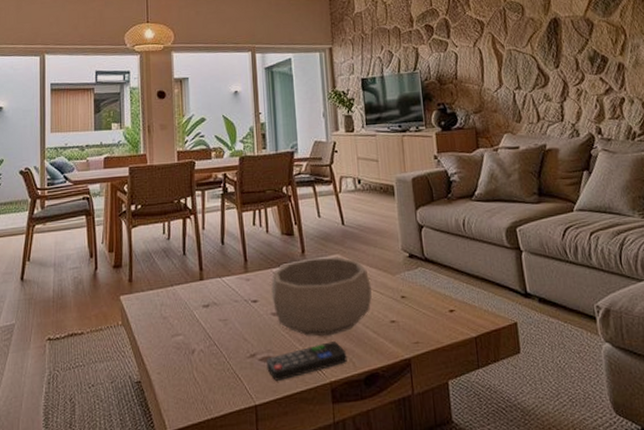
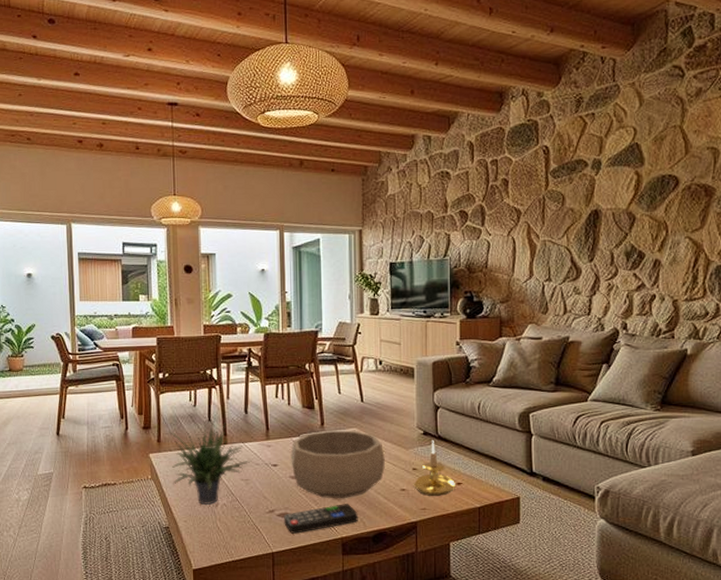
potted plant: none [141,249,230,352] -> present [169,417,252,505]
candle holder: none [403,263,448,327] -> present [413,440,455,496]

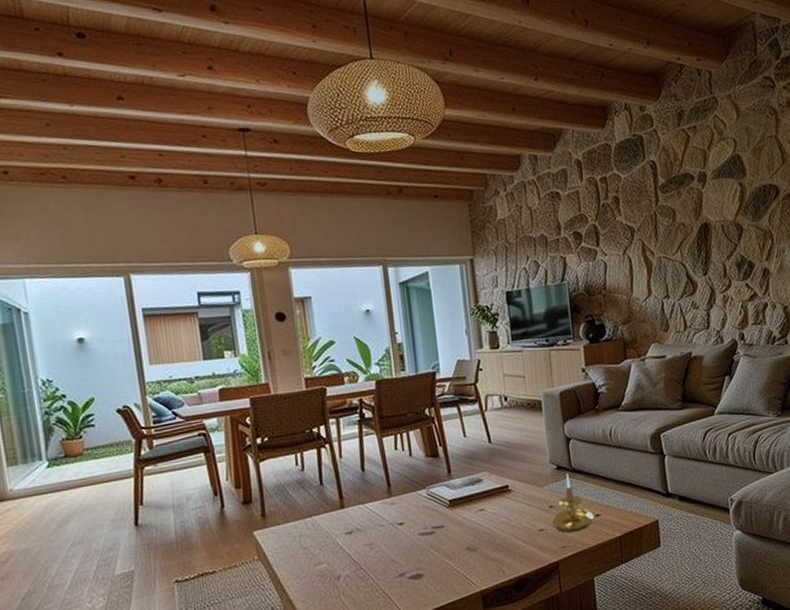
potted plant: present [169,417,252,505] -> none [274,477,375,580]
remote control: present [284,504,358,534] -> none [416,554,497,595]
decorative bowl: present [291,430,385,498] -> none [417,474,521,552]

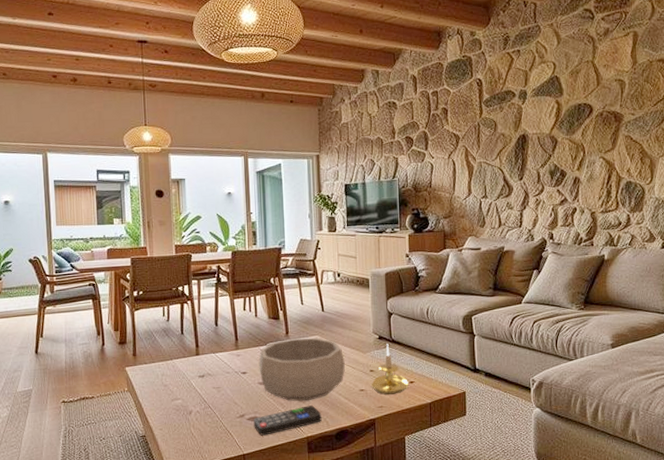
remote control: none [416,554,497,595] -> present [253,405,322,436]
decorative bowl: none [417,474,521,552] -> present [258,337,345,401]

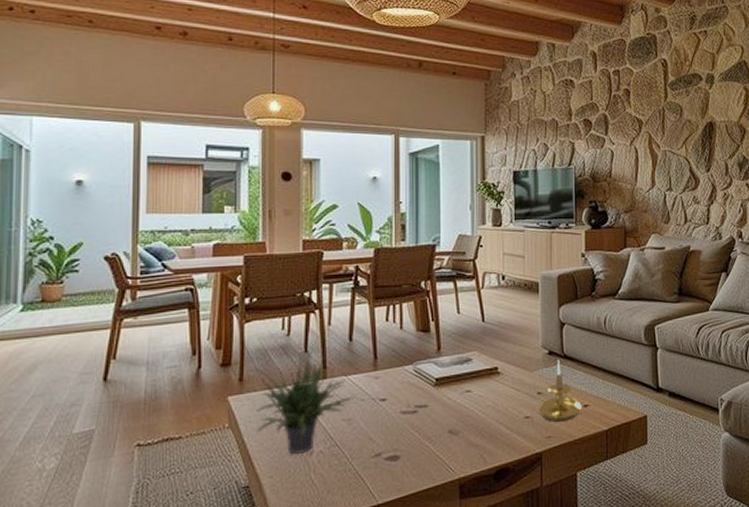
potted plant: none [144,329,223,413] -> present [254,346,356,454]
remote control: present [253,405,322,436] -> none [392,438,478,479]
decorative bowl: present [258,337,345,401] -> none [402,354,508,434]

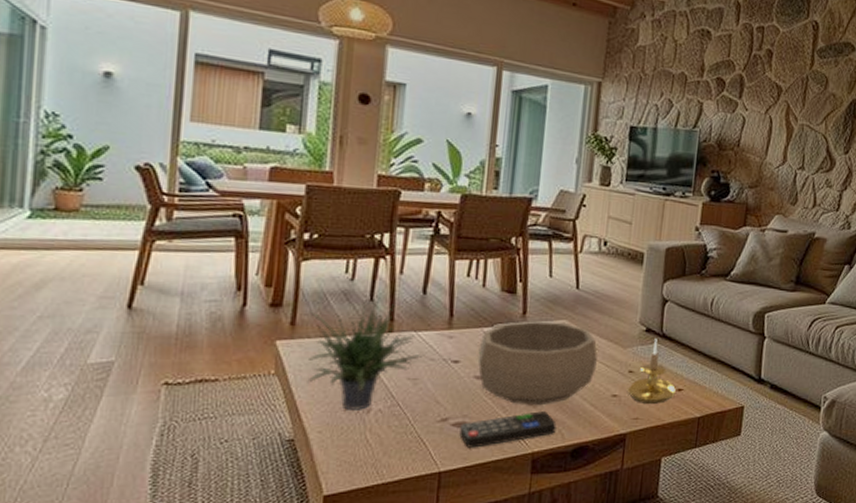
remote control: none [392,438,478,479] -> present [459,411,557,448]
decorative bowl: none [402,354,508,434] -> present [478,321,597,404]

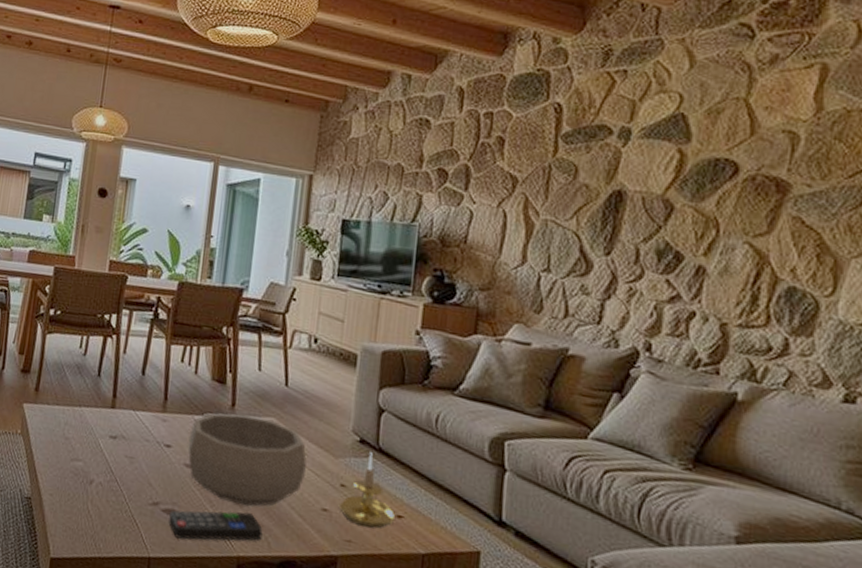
potted plant: present [307,297,425,410] -> none [44,373,141,480]

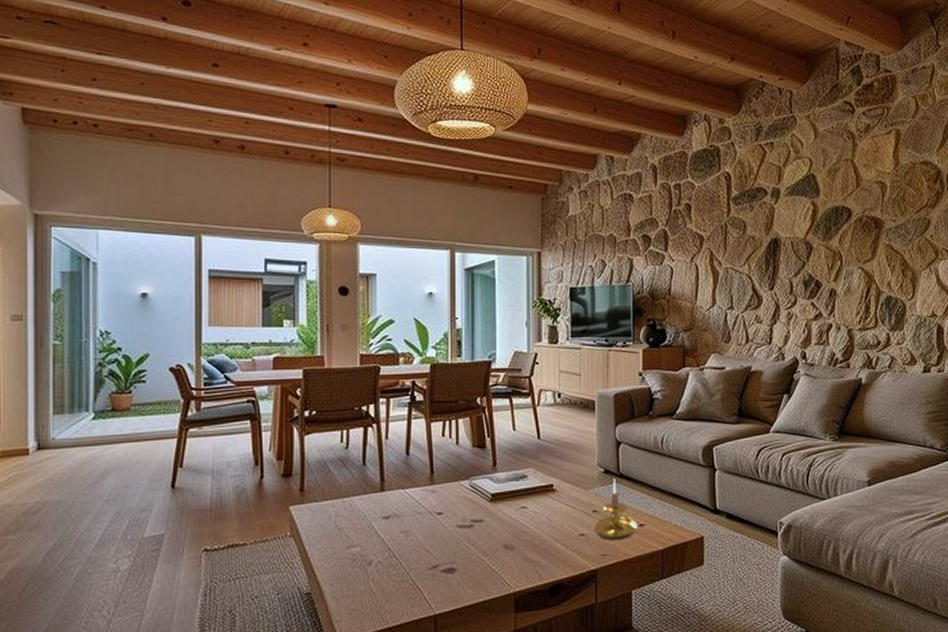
remote control: present [168,510,263,541] -> none [449,553,533,591]
decorative bowl: present [188,413,307,506] -> none [458,470,563,548]

